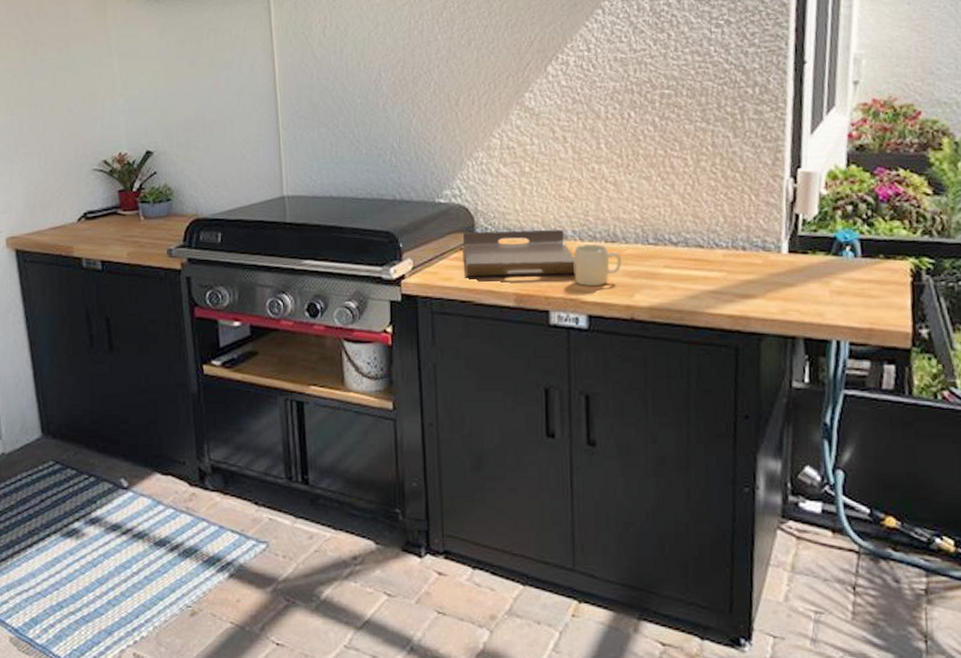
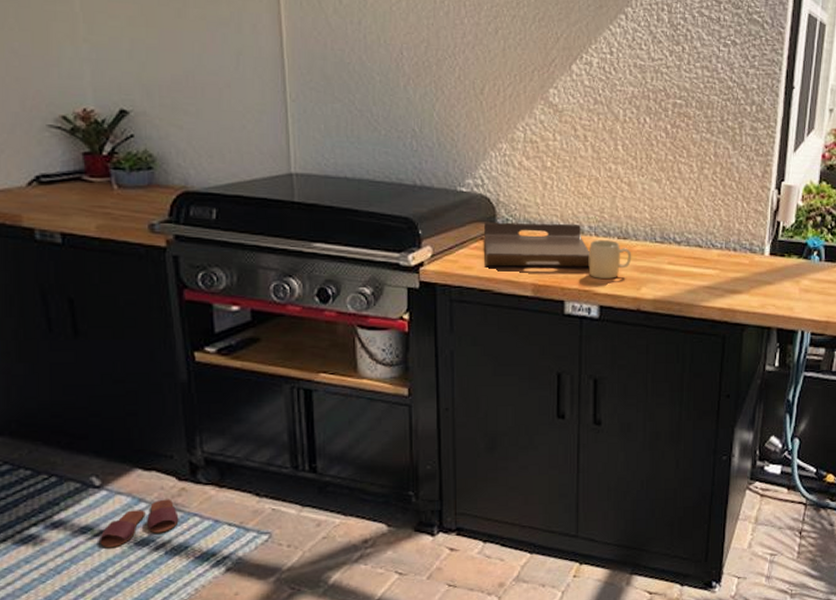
slippers: none [126,503,190,546] -> present [100,499,179,548]

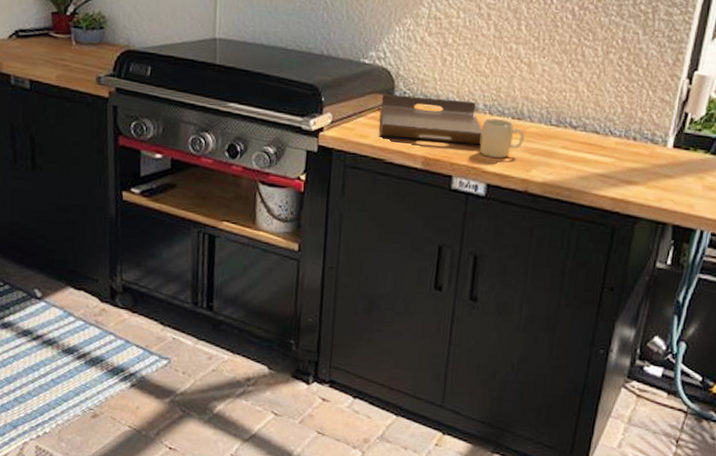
slippers: present [100,499,179,548] -> none [36,316,98,352]

